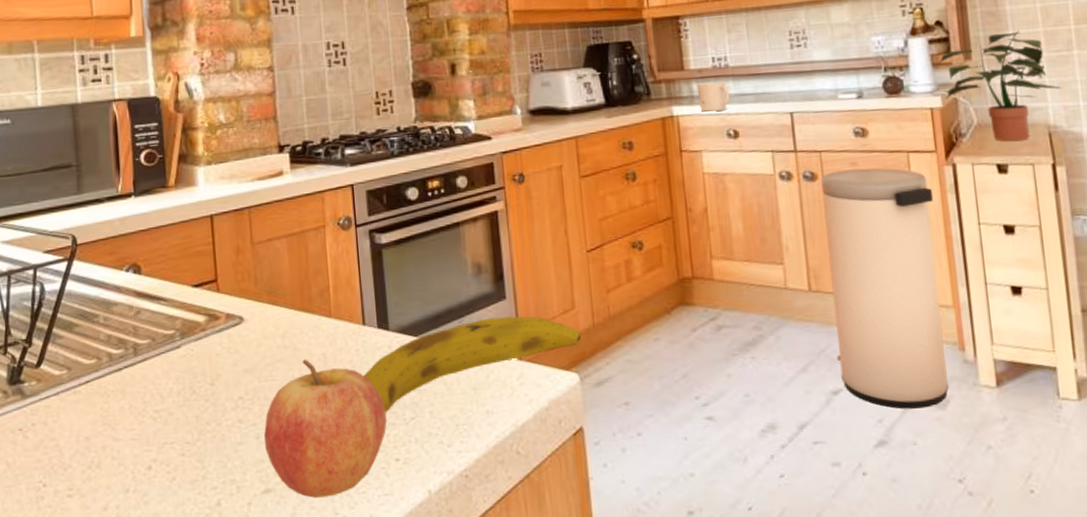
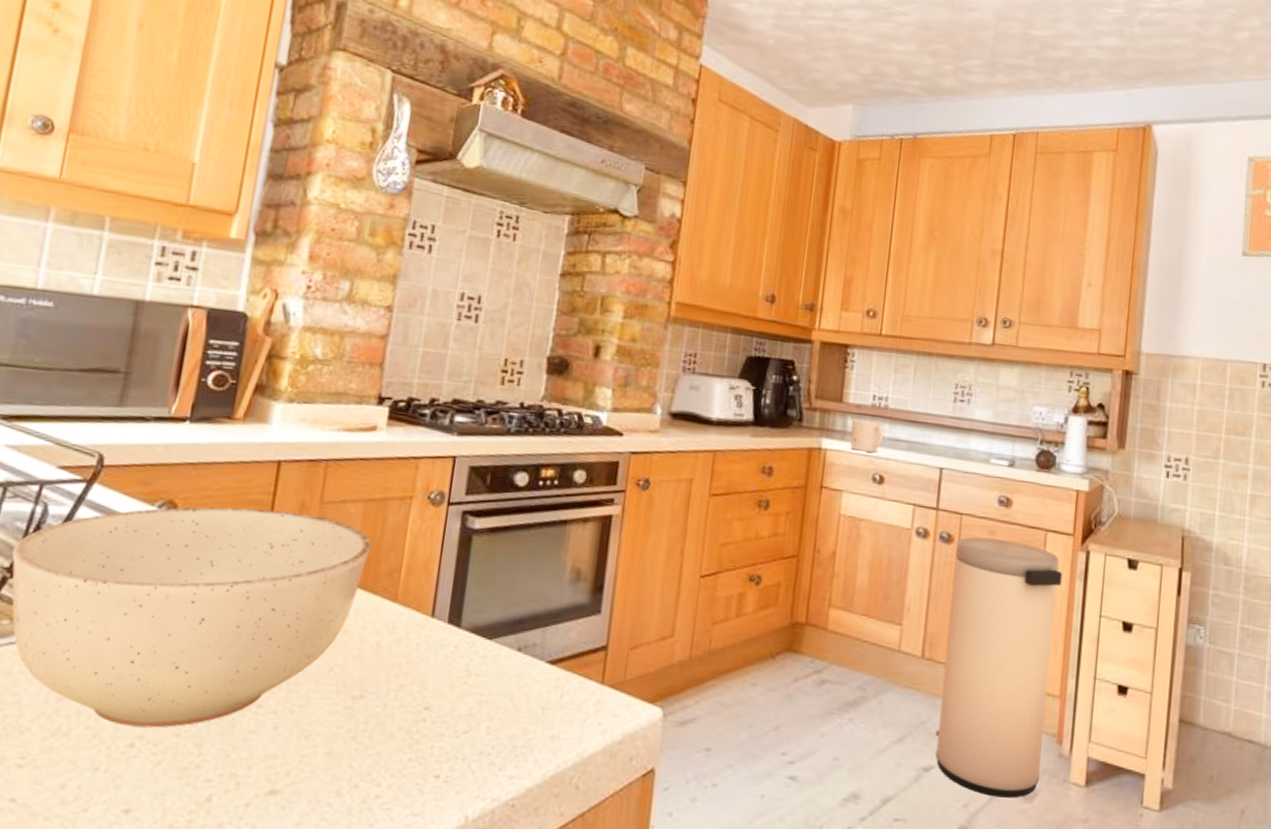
bowl: none [26,255,301,453] -> present [11,506,372,728]
fruit: present [264,359,387,498] -> none [281,645,437,809]
fruit: present [364,316,582,412] -> none [420,631,675,720]
potted plant: present [939,30,1063,142] -> none [1093,427,1204,540]

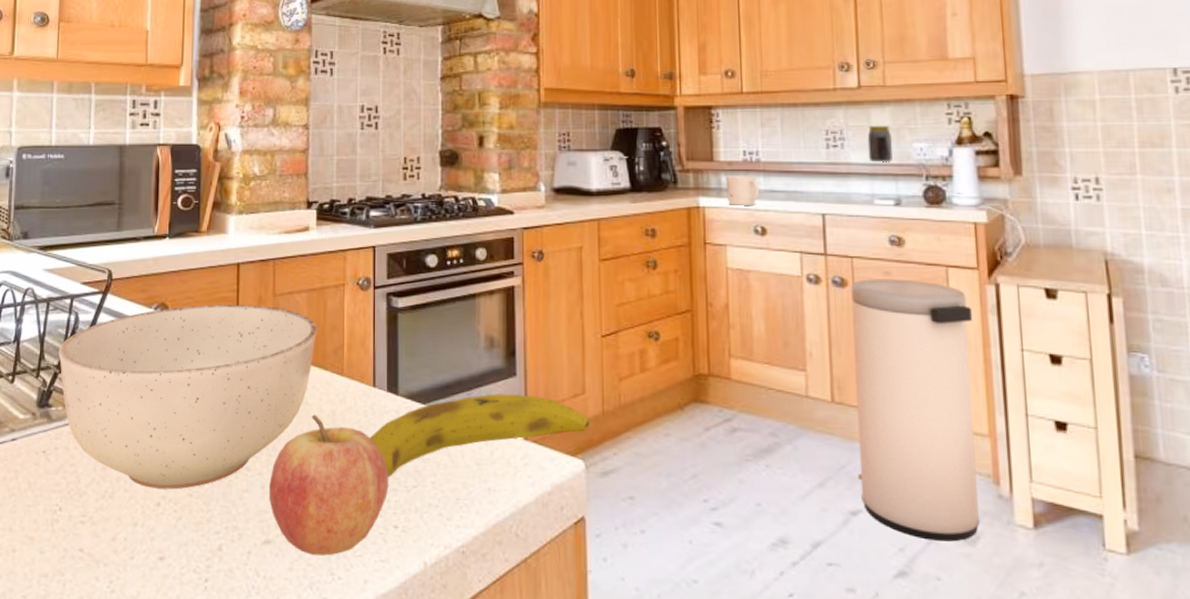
fruit: none [281,645,437,809] -> present [269,414,389,556]
fruit: none [420,631,675,720] -> present [370,393,590,477]
jar: none [991,384,1016,423] -> present [867,125,892,163]

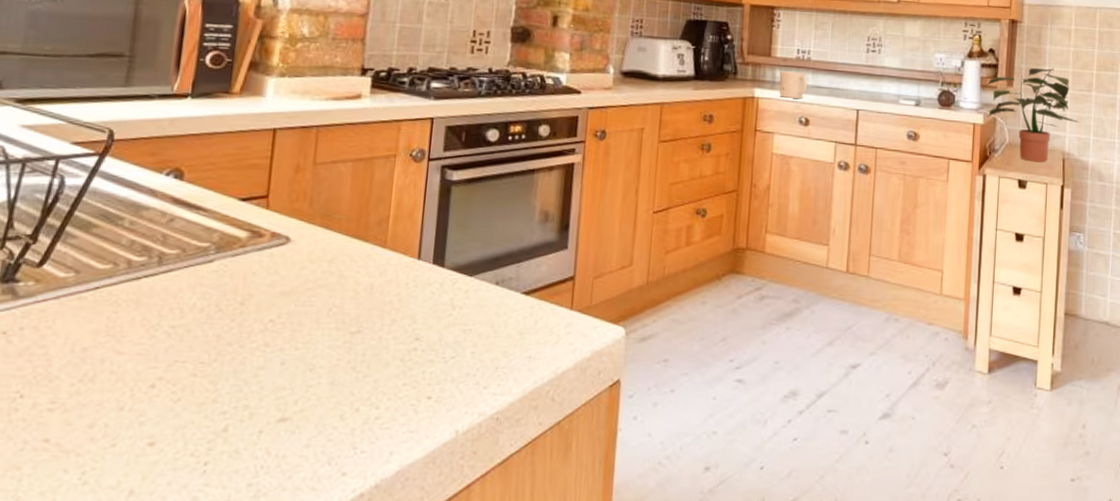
bowl: present [58,304,318,490] -> none [33,171,362,369]
fruit: present [269,414,389,556] -> none [289,287,427,430]
fruit: present [370,393,590,477] -> none [410,266,634,349]
pedal bin: present [851,279,980,542] -> none [860,167,963,387]
jar: present [867,125,892,163] -> none [899,35,919,69]
potted plant: none [986,149,1124,266] -> present [986,67,1080,163]

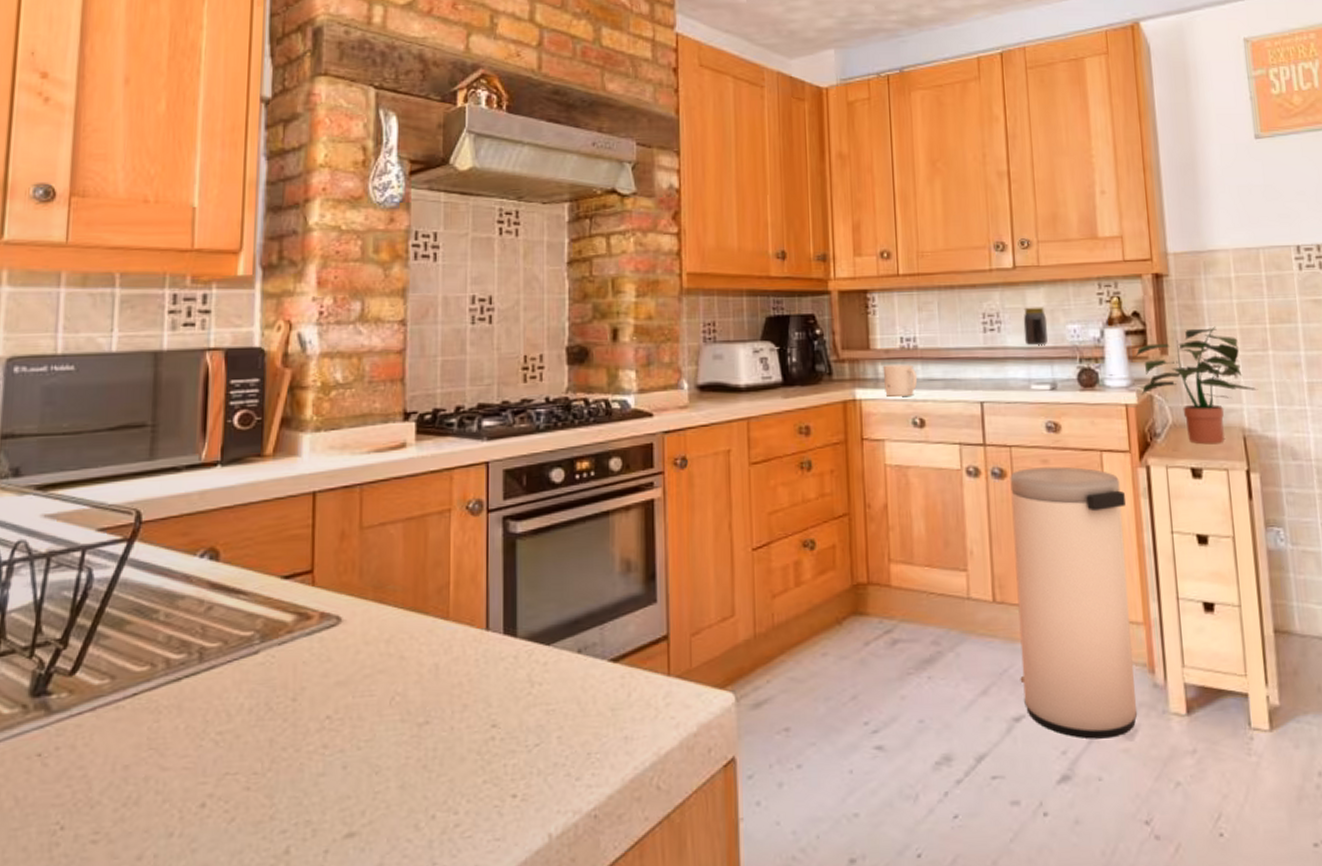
pedal bin: none [860,167,963,387] -> present [1010,466,1138,739]
jar: none [899,35,919,69] -> present [1023,307,1048,346]

